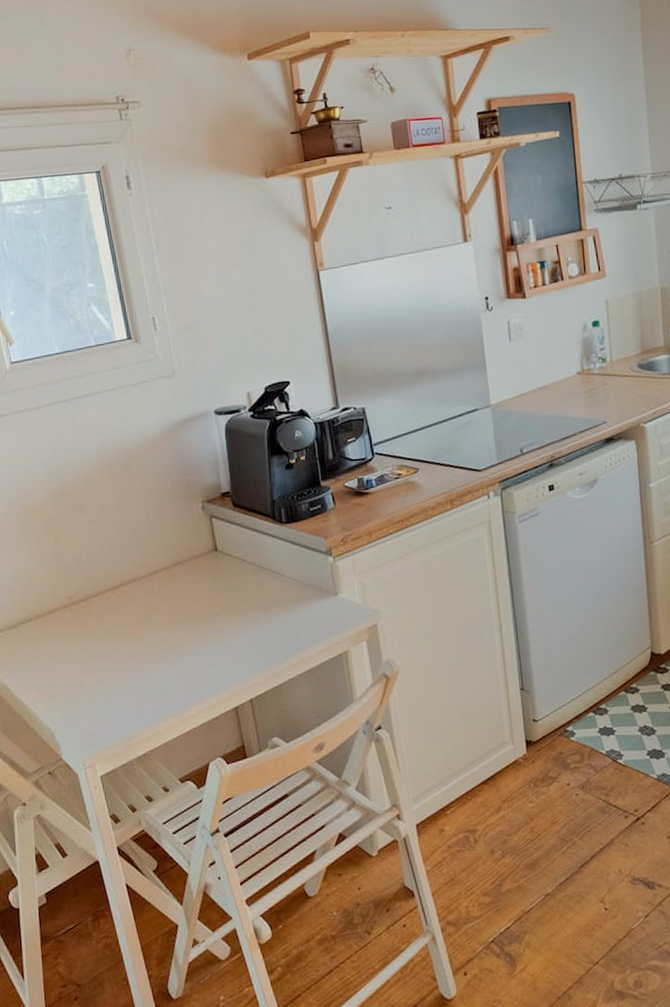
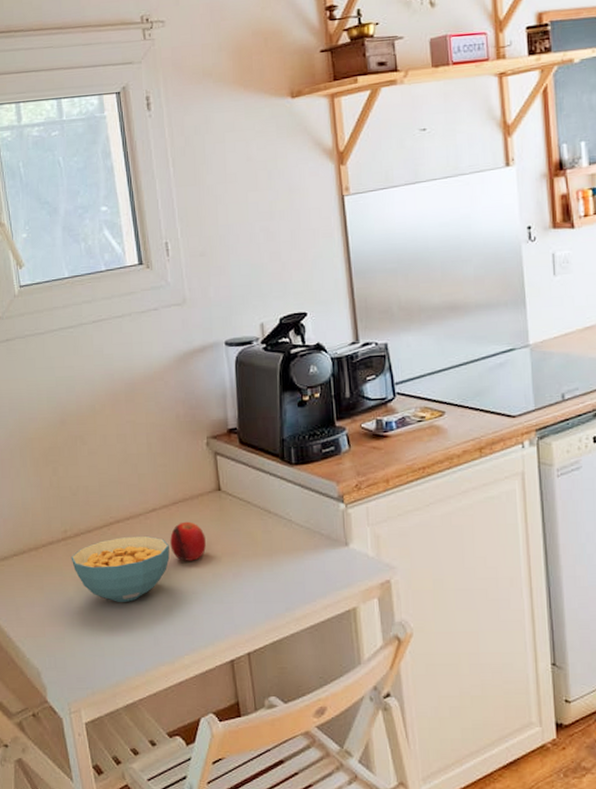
cereal bowl: none [77,597,173,661] -> present [71,535,170,602]
fruit: none [172,581,206,619] -> present [170,521,206,561]

